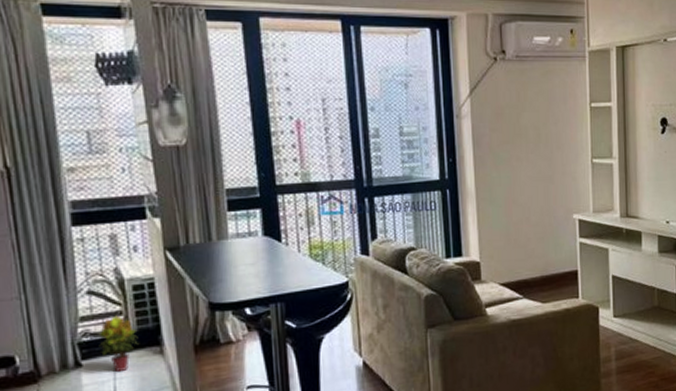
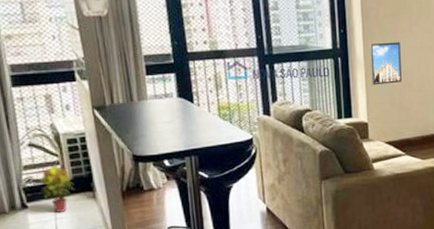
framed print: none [482,172,518,220] -> present [370,42,402,86]

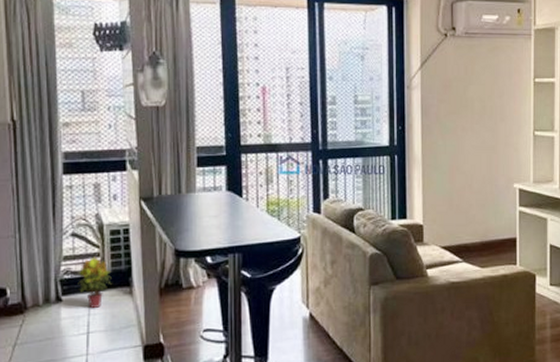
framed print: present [370,42,402,86] -> none [429,141,461,185]

